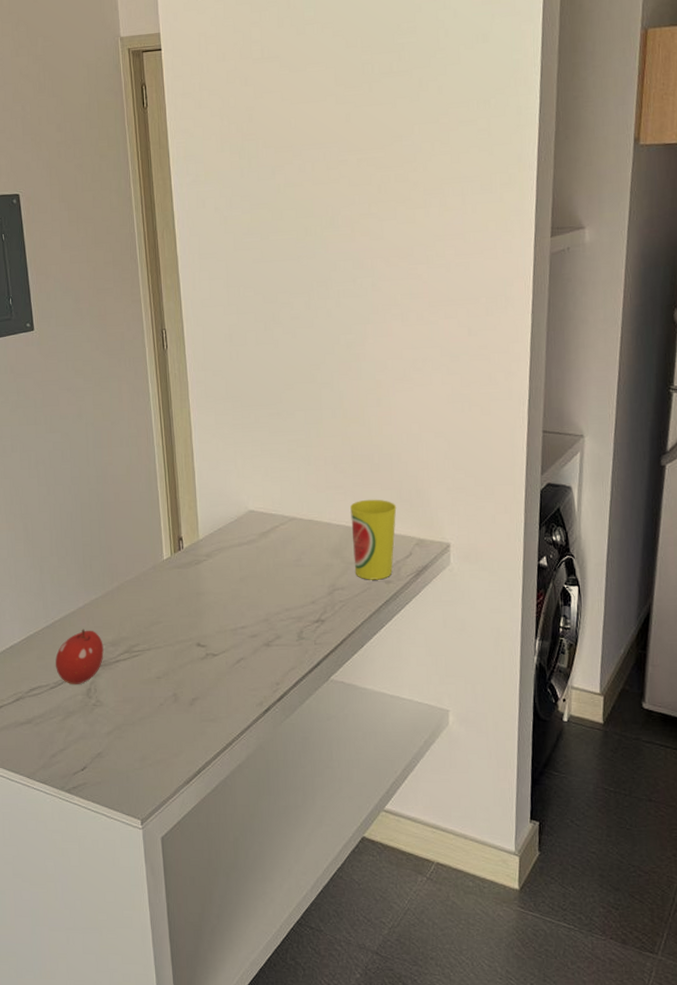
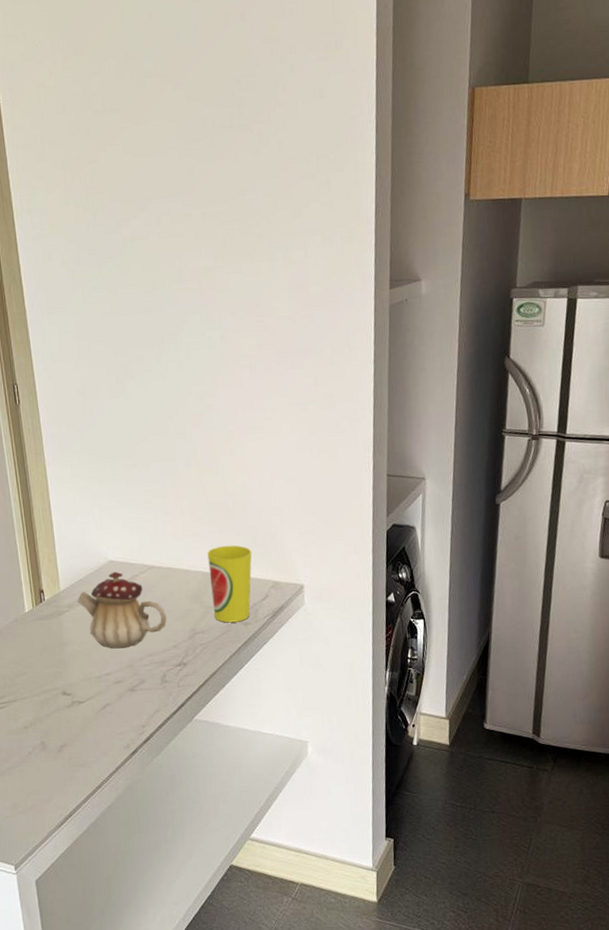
teapot: none [215,522,307,601] -> present [77,571,167,649]

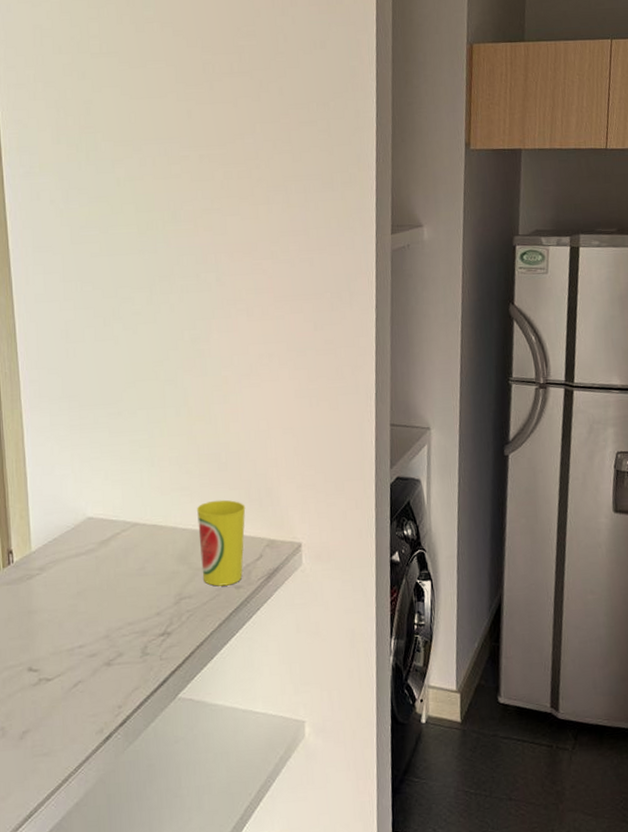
teapot: present [77,571,167,649] -> none [49,529,151,617]

